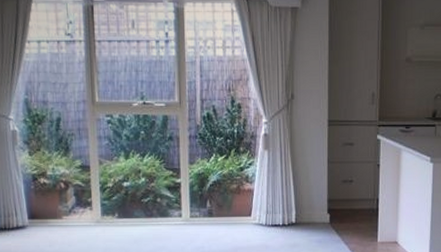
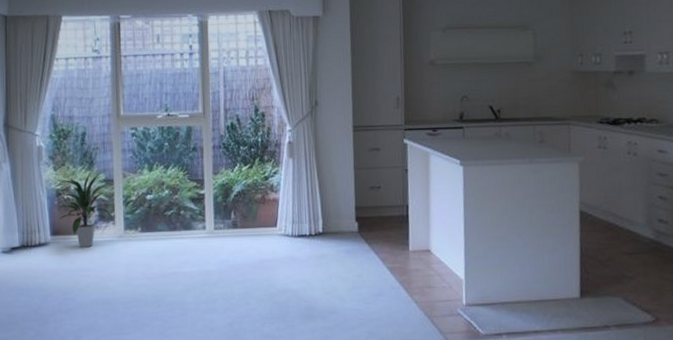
indoor plant: none [36,157,88,231] -> present [59,172,111,247]

